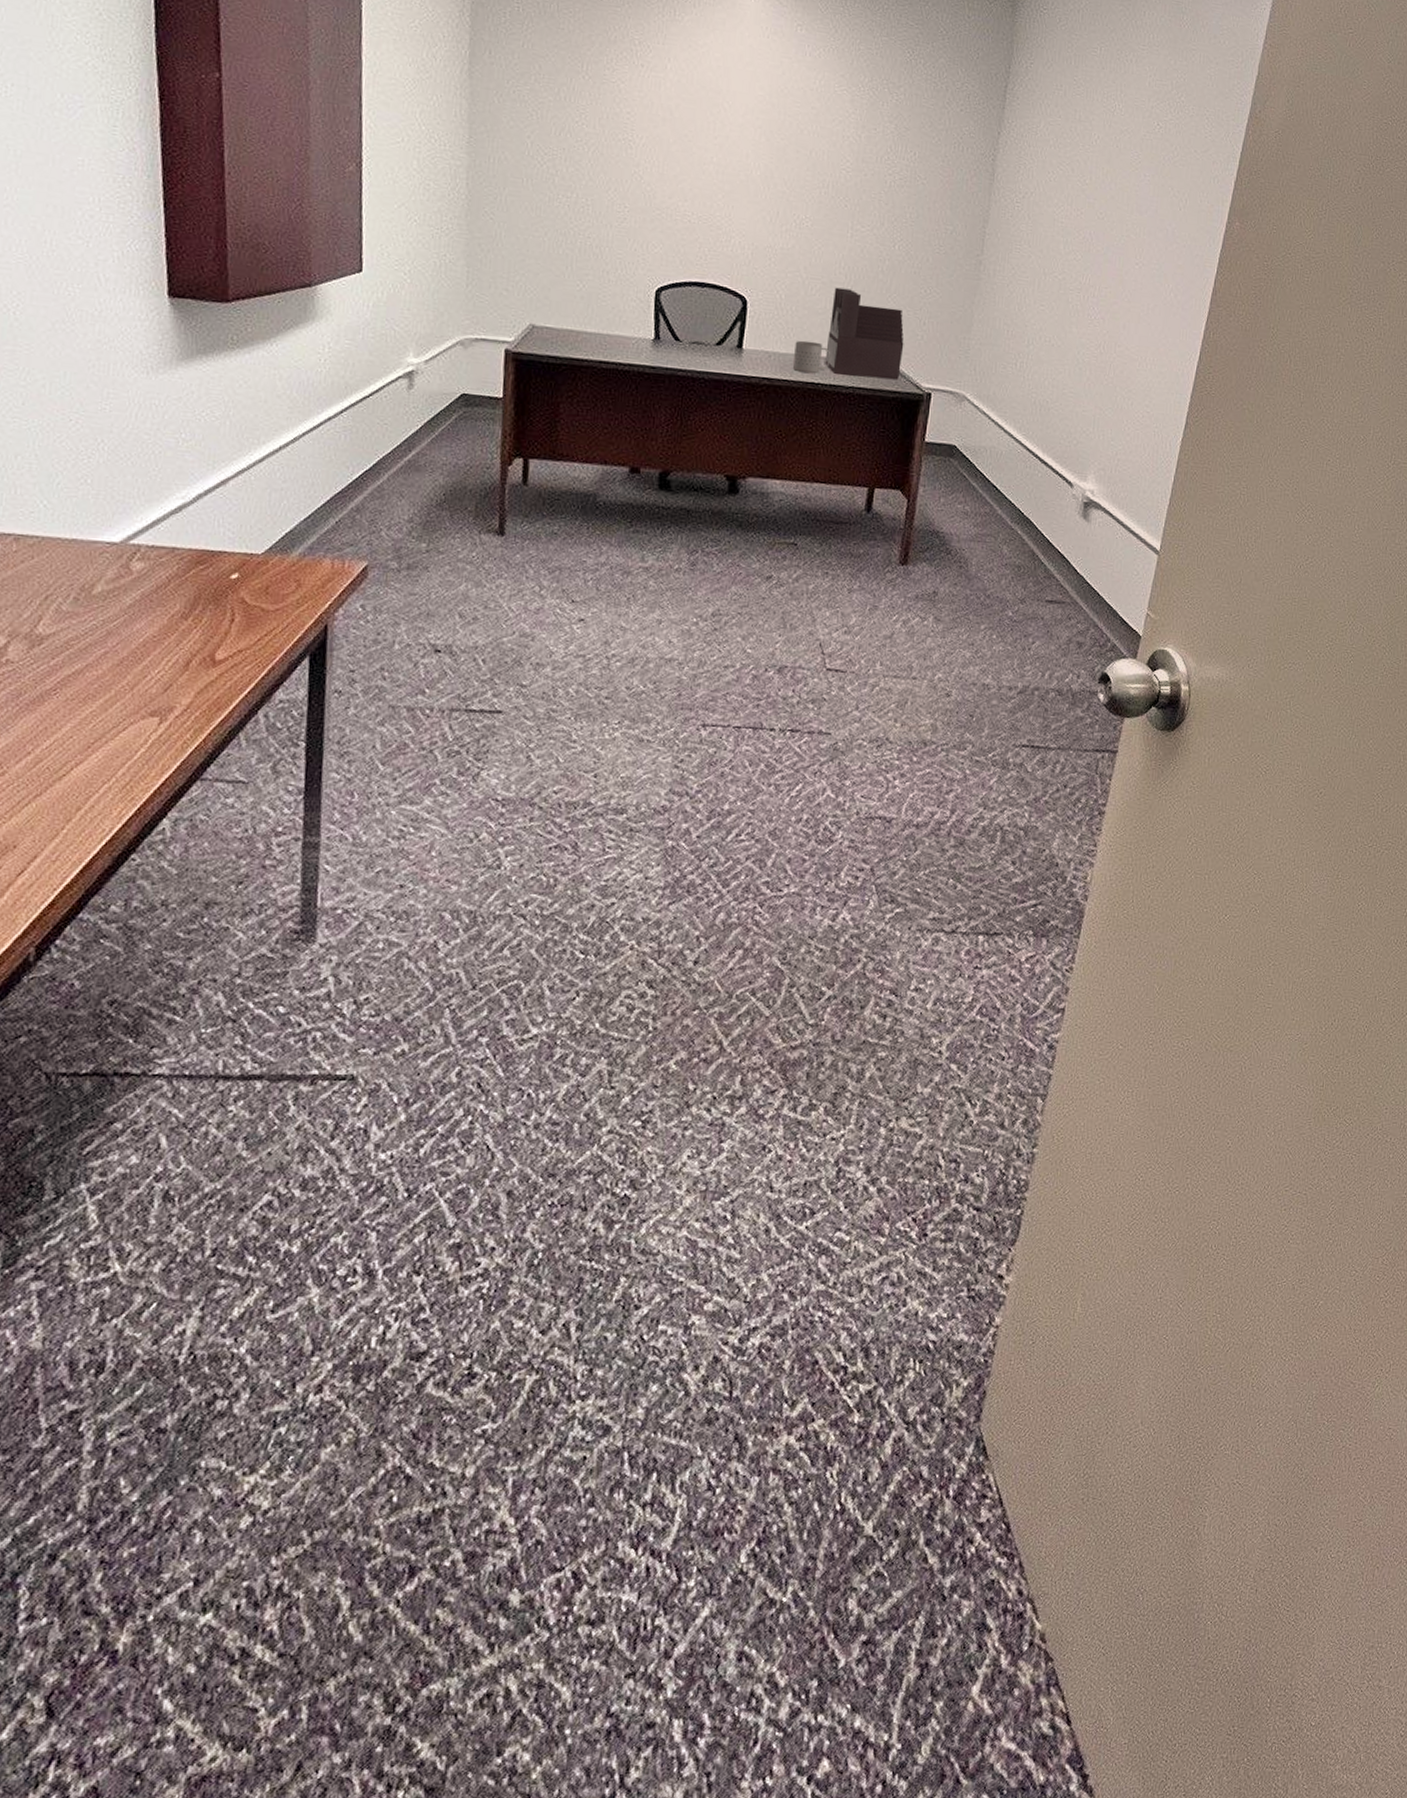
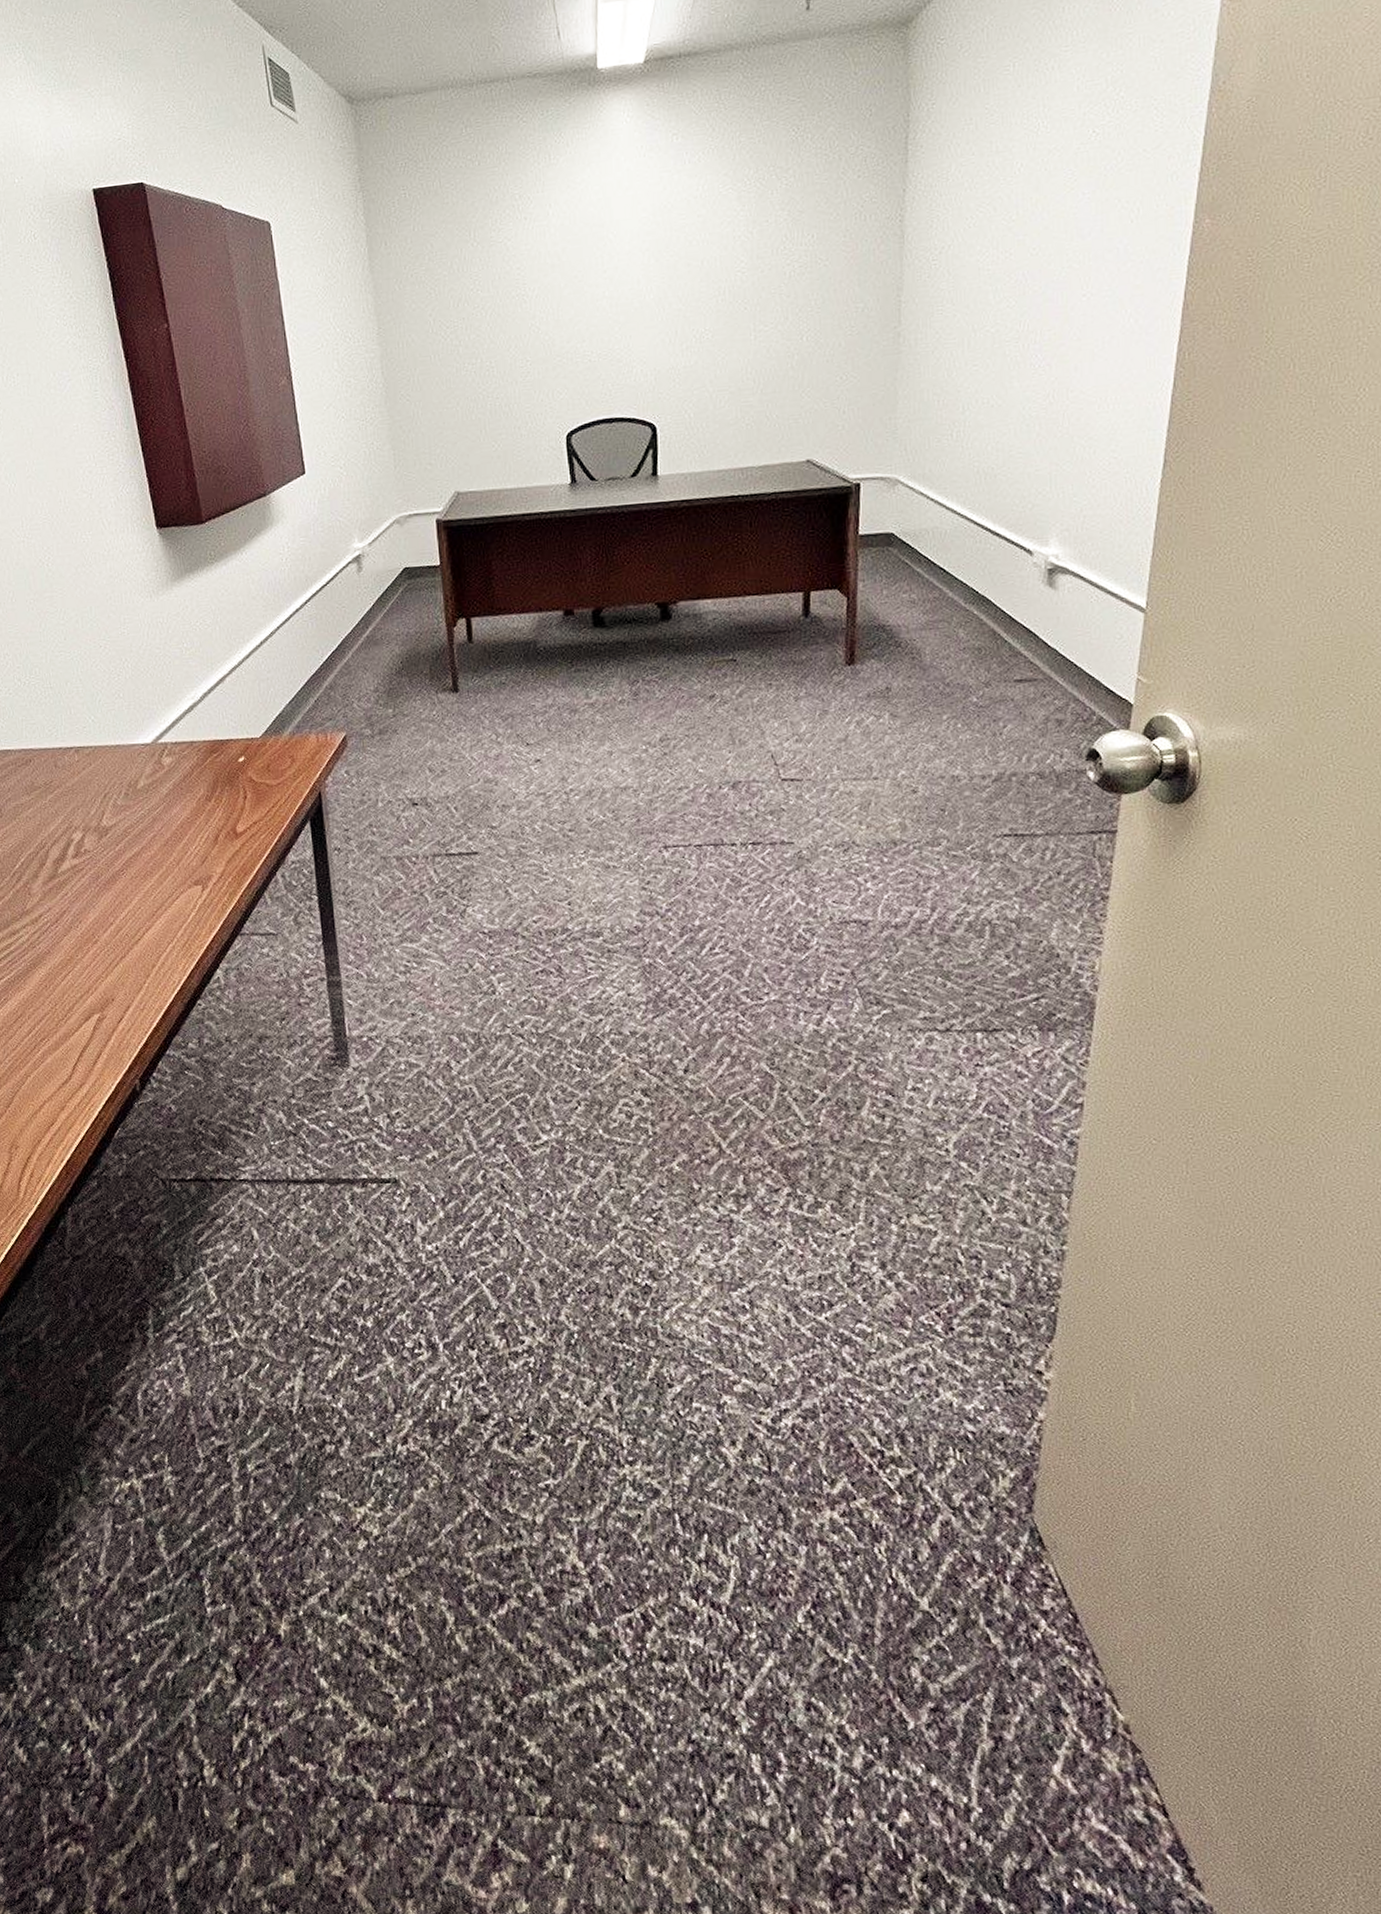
mug: present [792,340,831,373] -> none [710,454,748,487]
file organizer: present [825,287,904,381] -> none [742,393,825,483]

